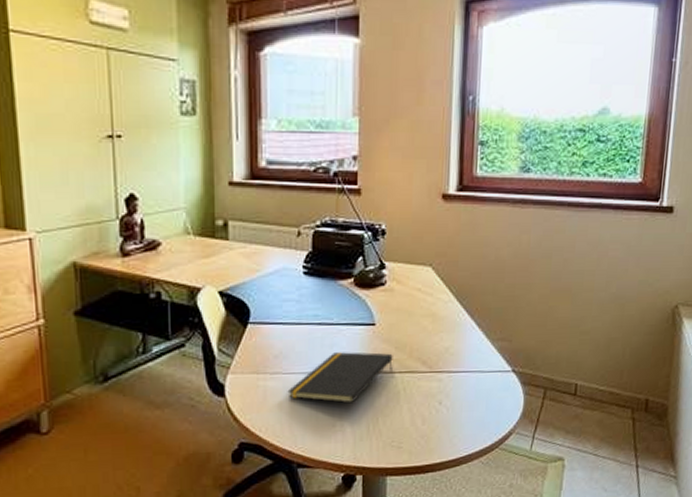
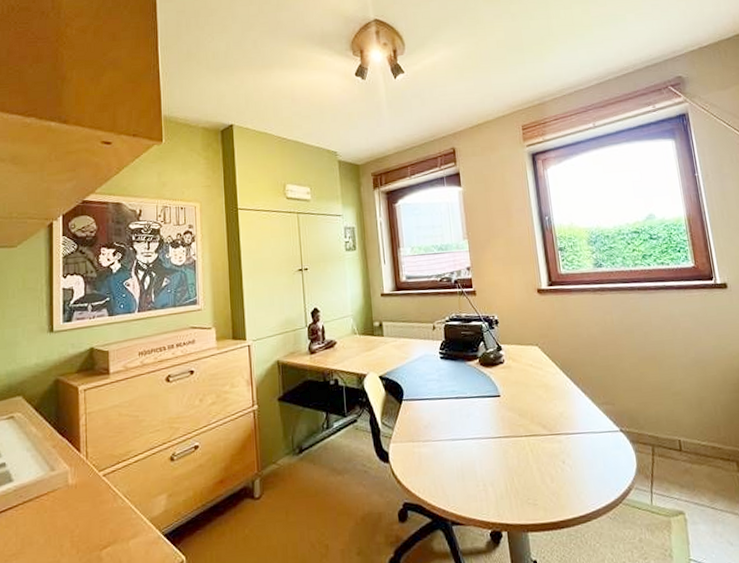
notepad: present [287,352,393,404] -> none [437,419,519,465]

